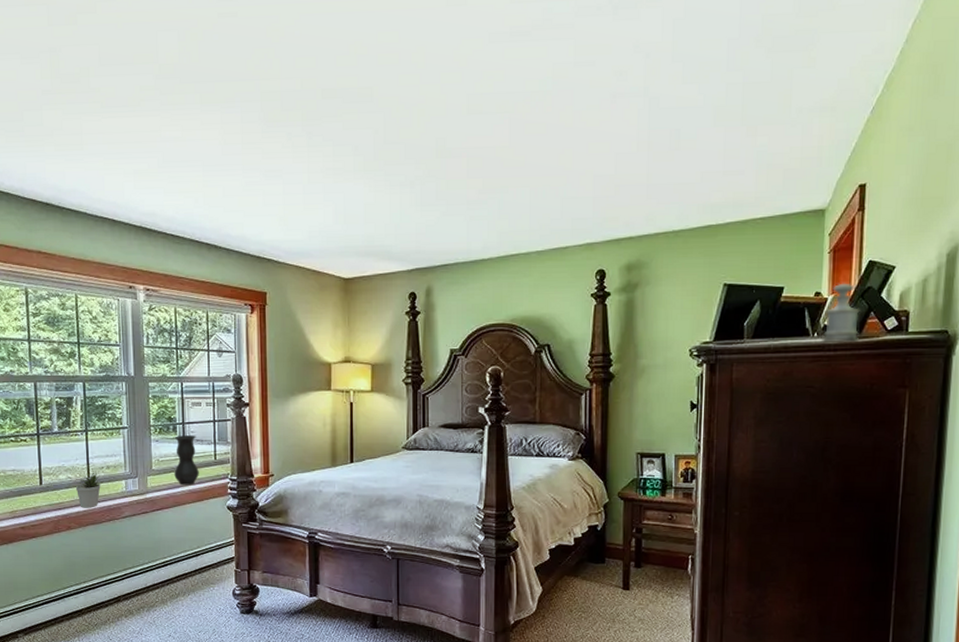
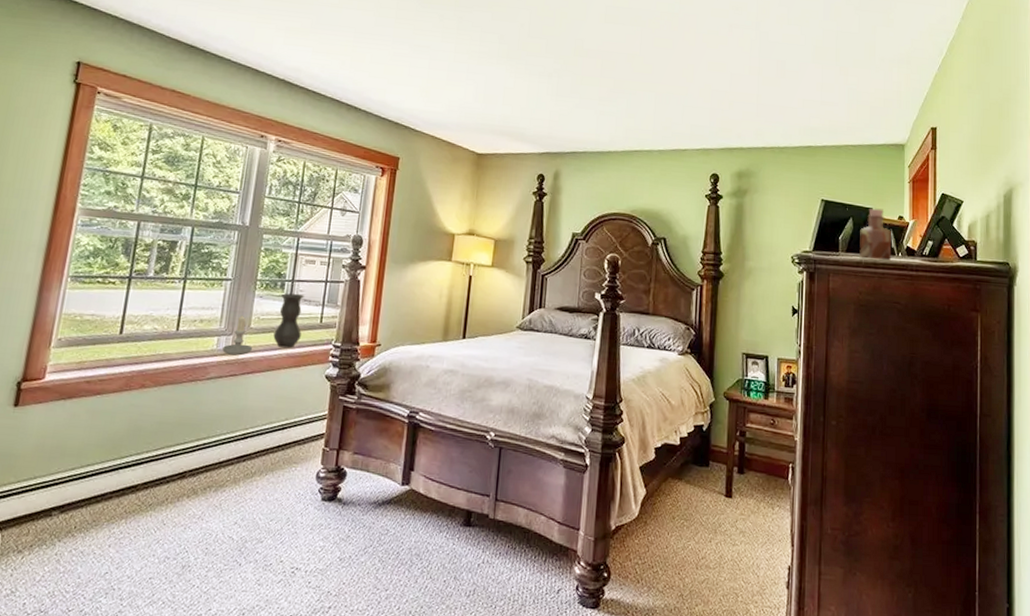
potted plant: present [75,471,103,508] -> none [159,323,192,366]
candle: none [131,459,158,495] -> present [222,315,253,356]
perfume bottle: none [768,286,807,343] -> present [859,208,892,261]
perfume bottle: present [822,283,860,344] -> none [905,210,937,265]

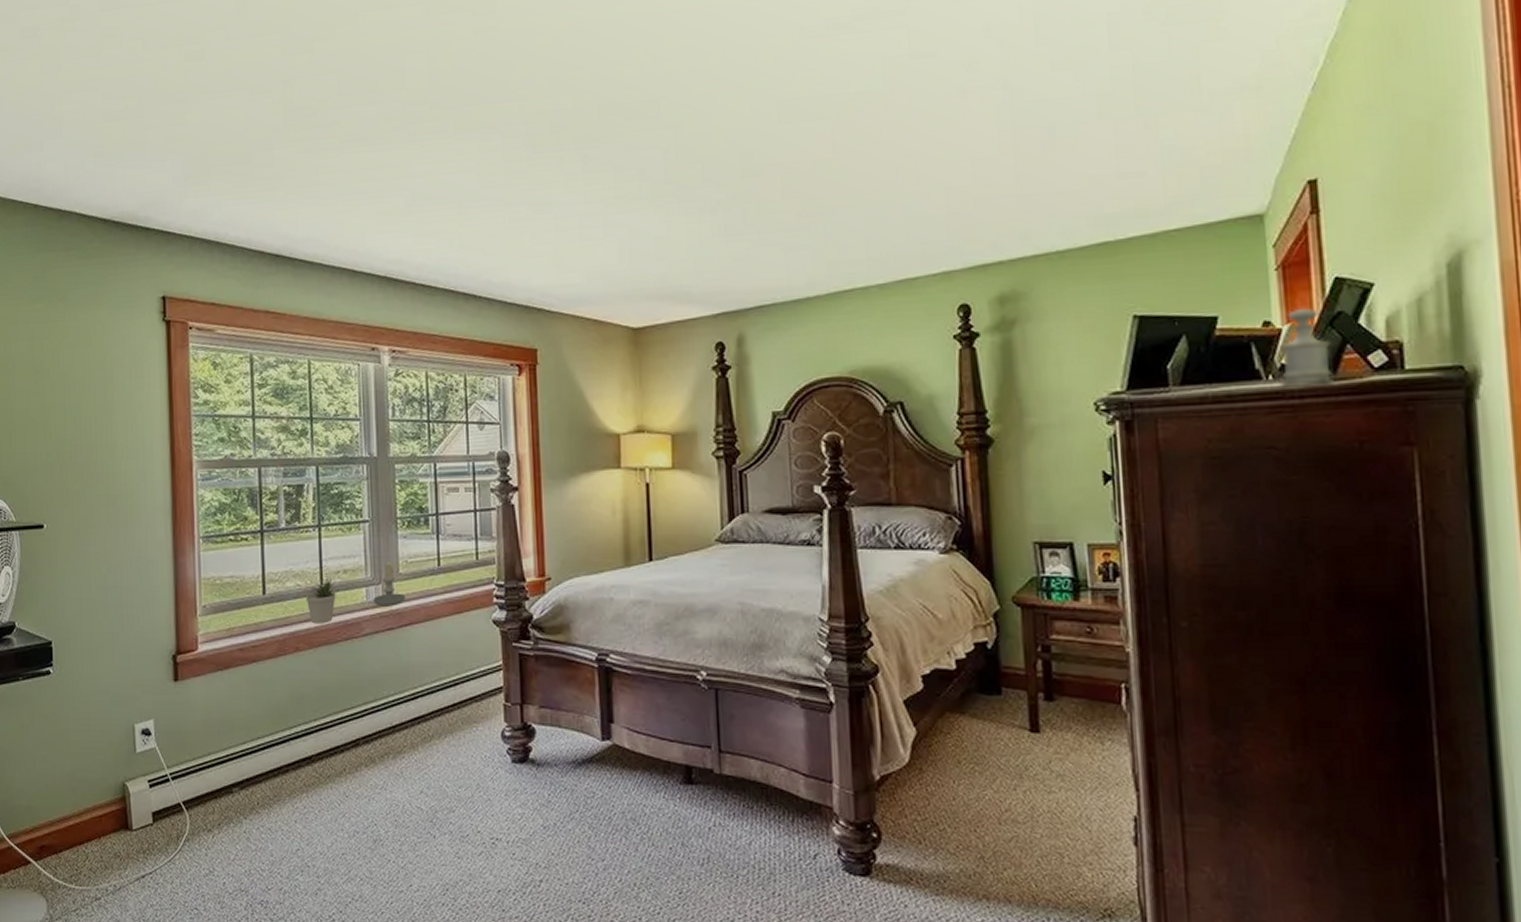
potted plant: none [159,323,192,366] -> present [305,576,339,624]
vase: present [273,293,305,349] -> none [426,529,457,594]
perfume bottle: present [859,208,892,261] -> none [1200,315,1257,391]
perfume bottle: none [905,210,937,265] -> present [1279,307,1336,389]

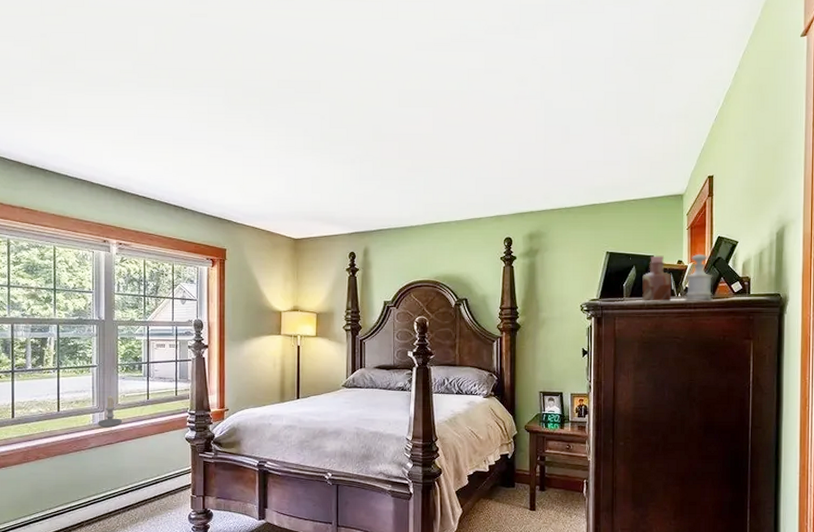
potted plant: present [305,576,339,624] -> none [45,405,72,440]
perfume bottle: none [1200,315,1257,391] -> present [642,255,672,301]

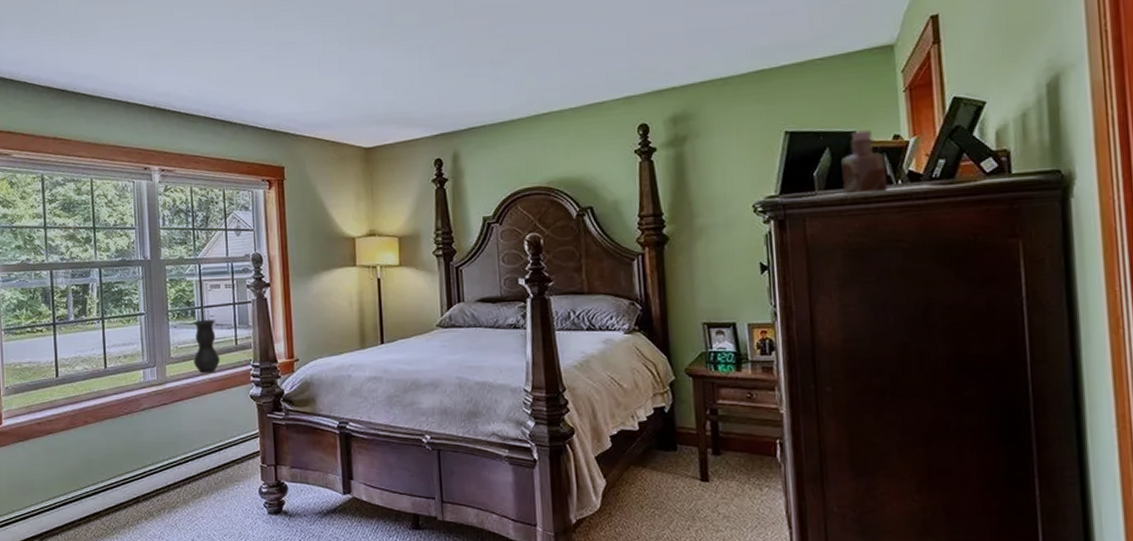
candle: present [98,394,123,428] -> none [149,346,177,386]
vase: none [138,374,161,419] -> present [193,320,220,374]
perfume bottle: present [684,253,714,302] -> none [907,123,954,192]

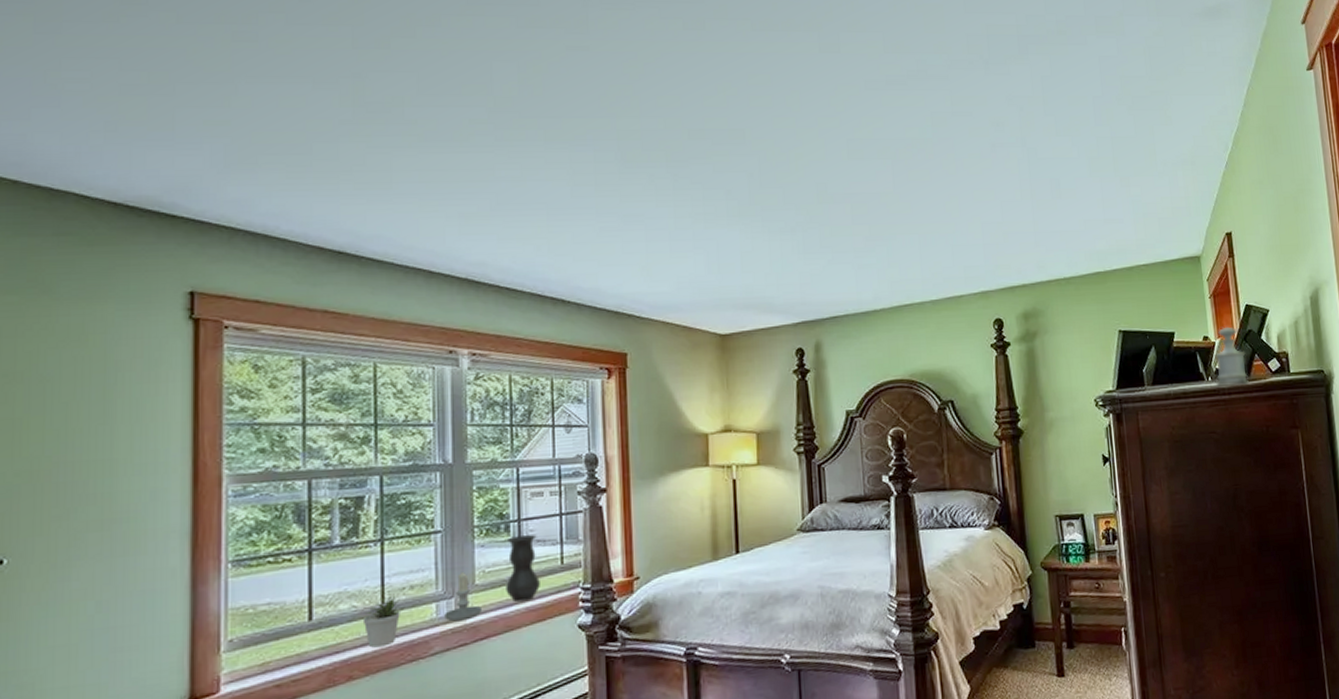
potted plant: none [92,360,120,401] -> present [362,593,404,648]
candle: none [149,346,177,386] -> present [444,571,483,622]
perfume bottle: present [841,130,888,194] -> none [1164,331,1202,390]
perfume bottle: none [907,123,954,192] -> present [1214,326,1250,388]

